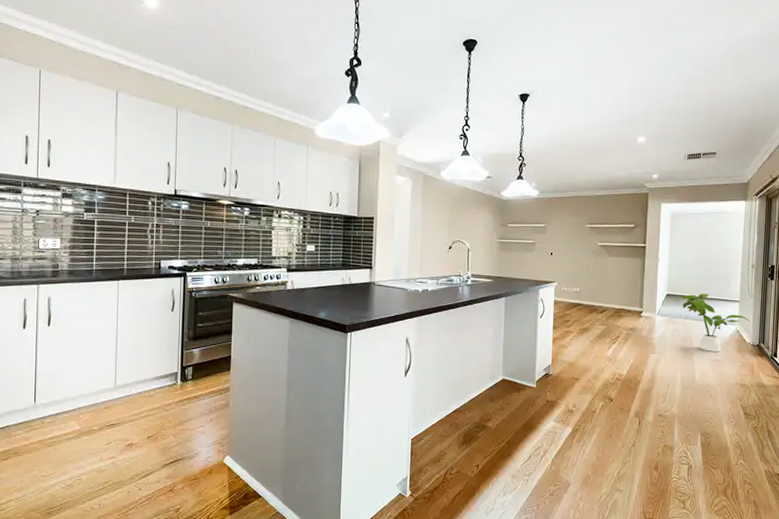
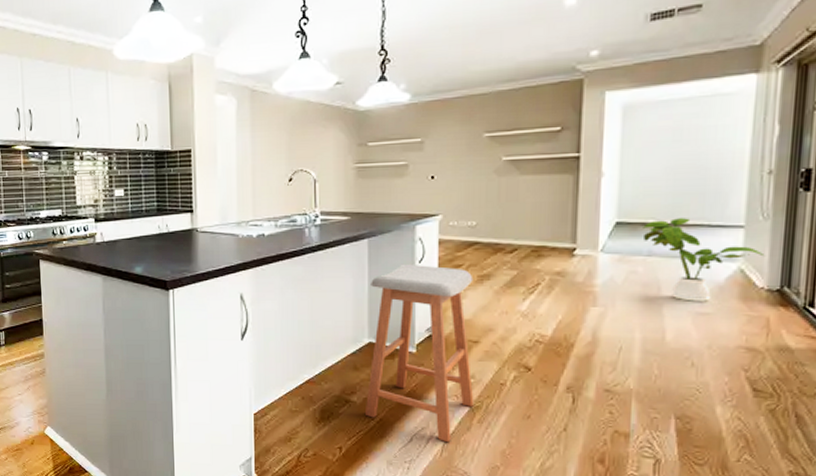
stool: none [497,318,577,459] -> present [364,264,474,443]

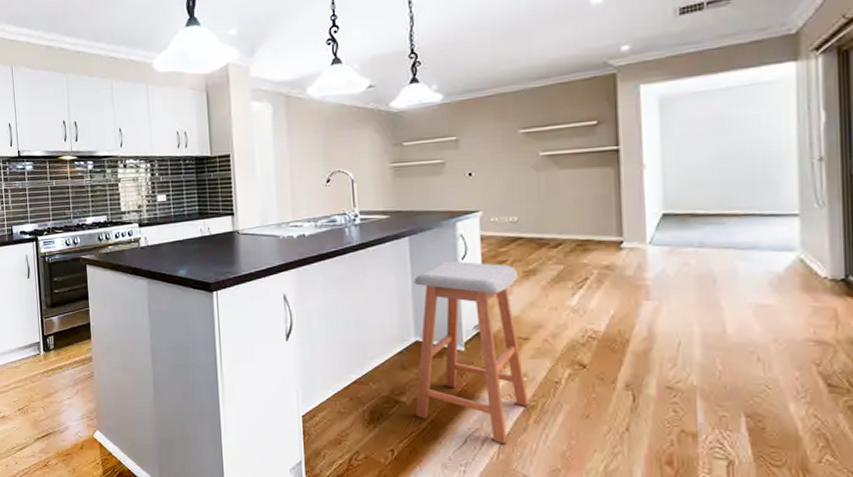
house plant: present [643,218,765,301] -> none [691,208,825,293]

